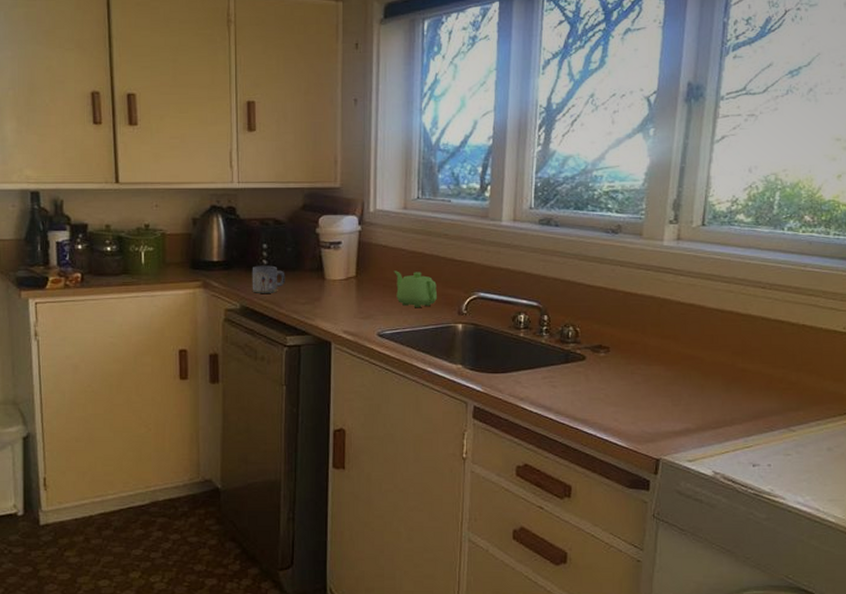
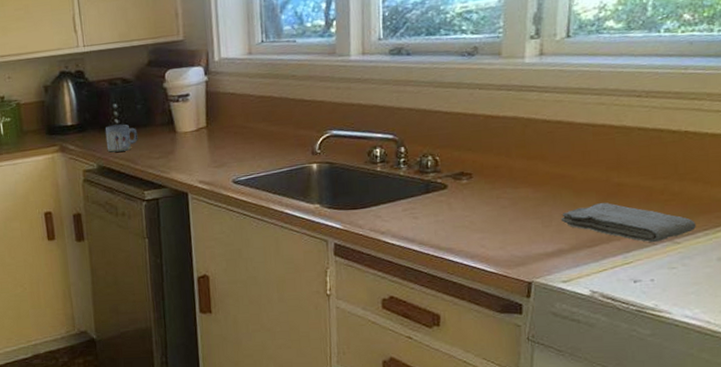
teapot: present [394,271,438,308] -> none [243,116,290,153]
washcloth: none [689,387,809,429] -> present [560,203,696,243]

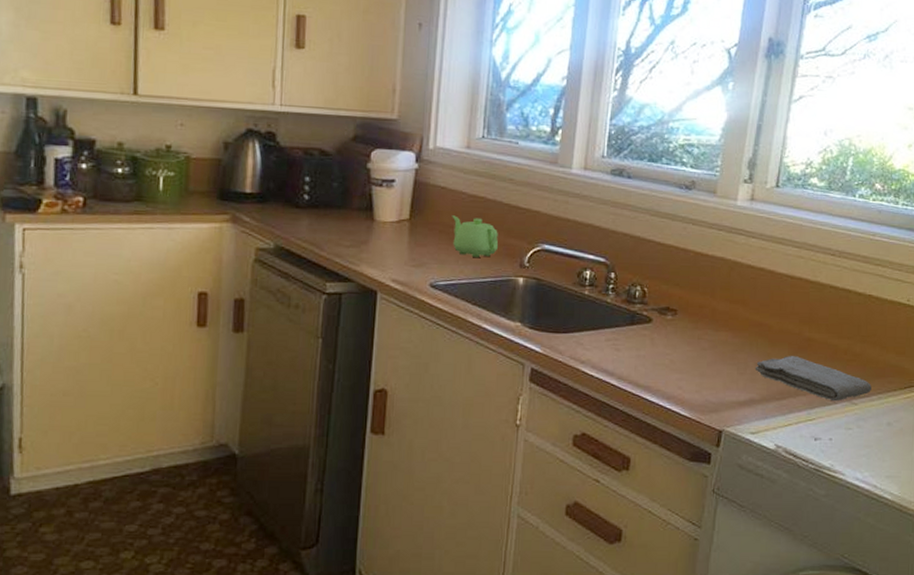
mug: present [105,124,138,152] -> none [289,200,329,233]
teapot: none [243,116,290,153] -> present [452,215,499,258]

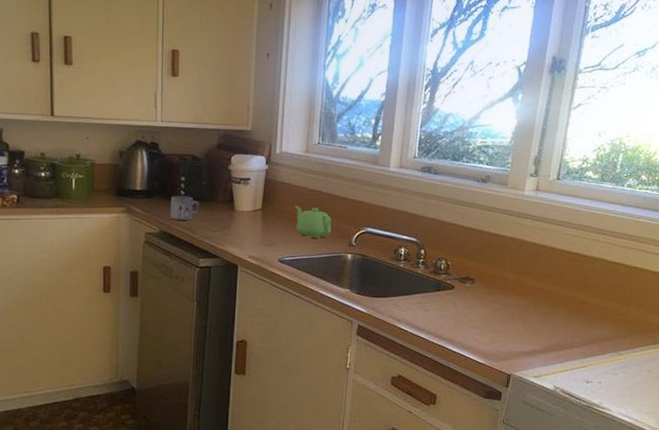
mug: none [289,200,329,233] -> present [170,195,200,220]
washcloth: present [755,356,872,402] -> none [538,316,635,353]

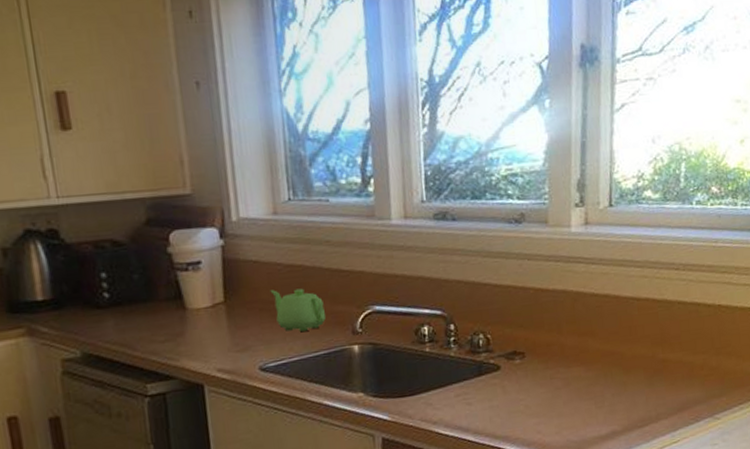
mug: present [170,195,200,220] -> none [90,298,136,336]

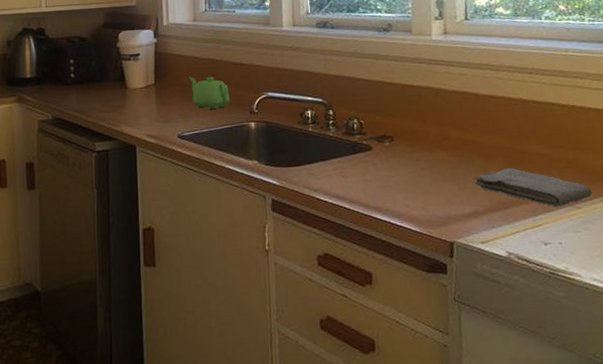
washcloth: none [612,380,732,420] -> present [474,168,592,207]

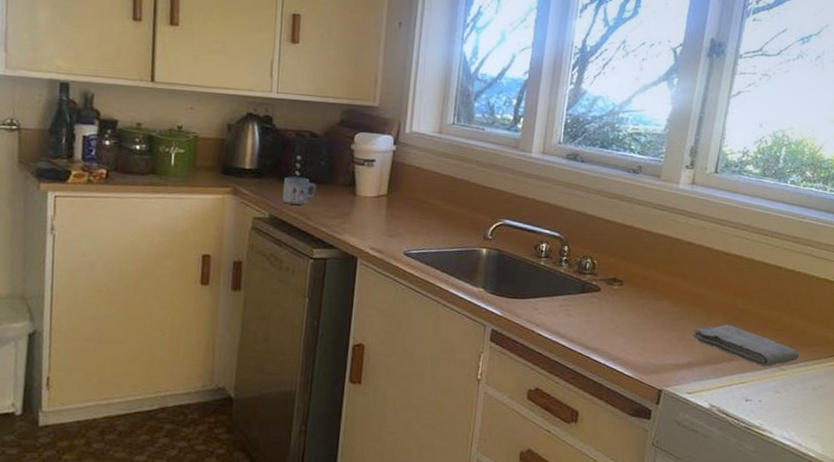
mug: none [61,78,92,105] -> present [282,176,317,205]
teapot: present [188,76,230,110] -> none [424,192,465,231]

